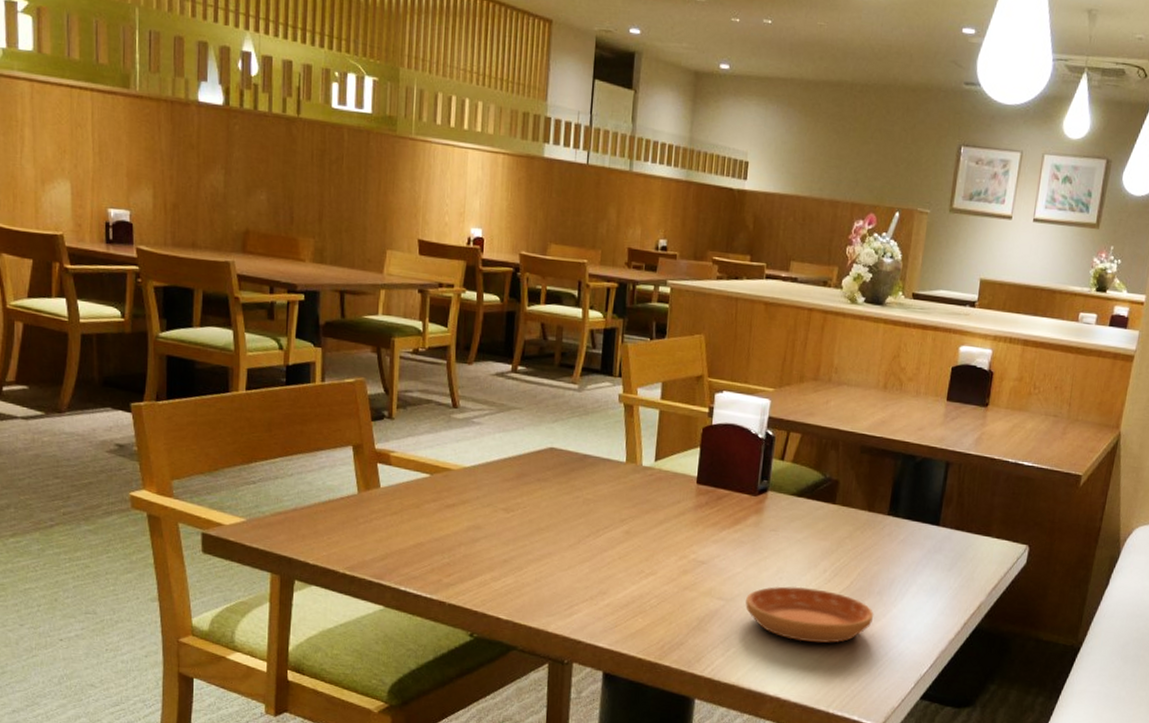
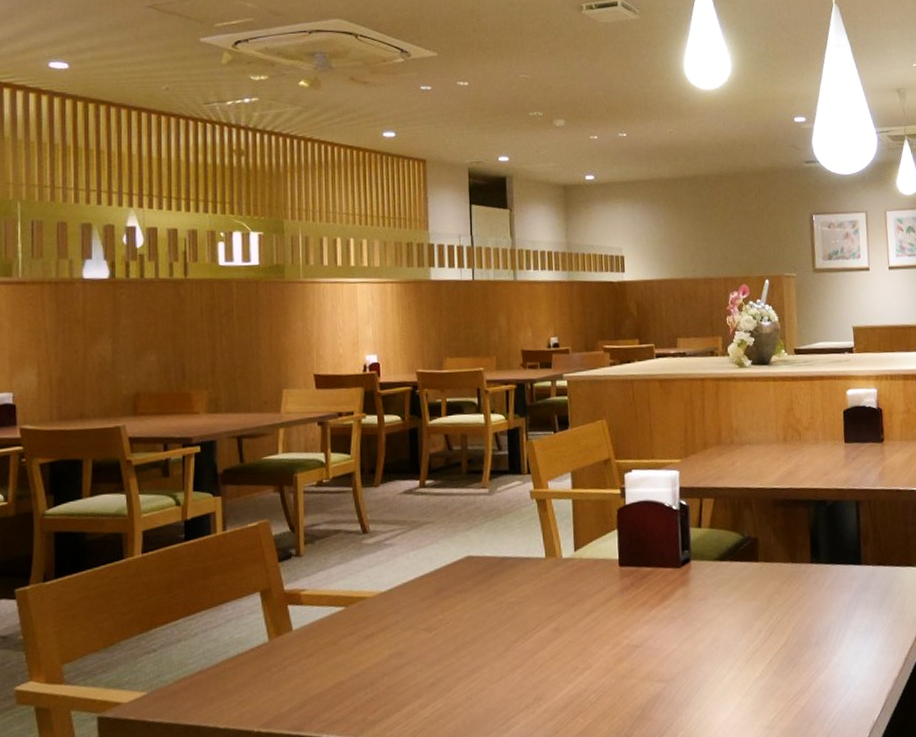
saucer: present [745,586,874,643] -> none [686,651,817,711]

